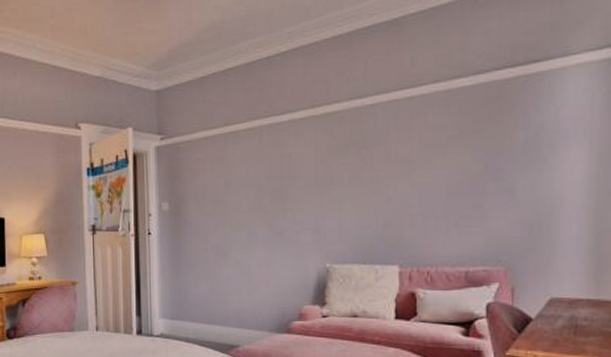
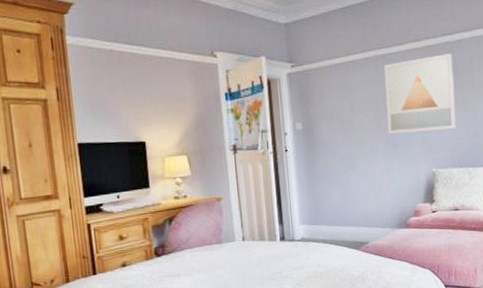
wall art: none [270,122,362,219] -> present [384,54,456,134]

